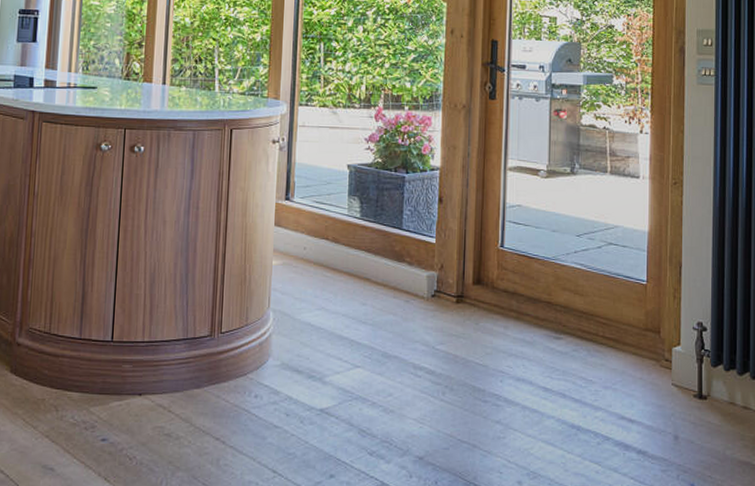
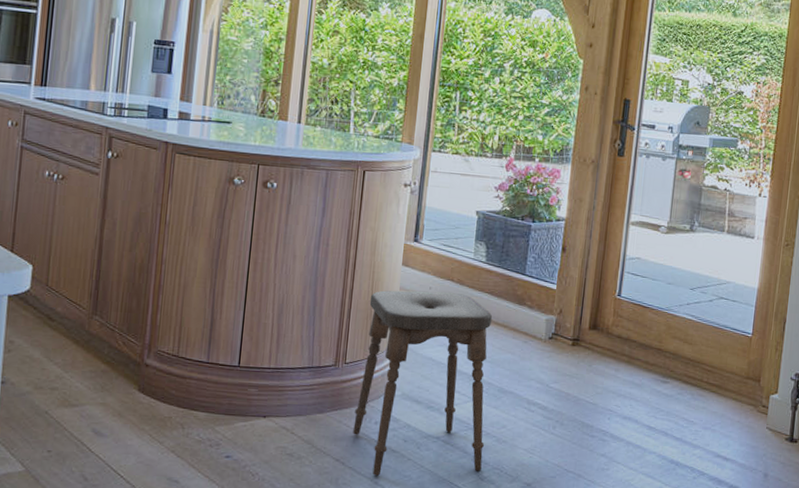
stool: none [232,251,371,454] -> present [353,290,493,476]

